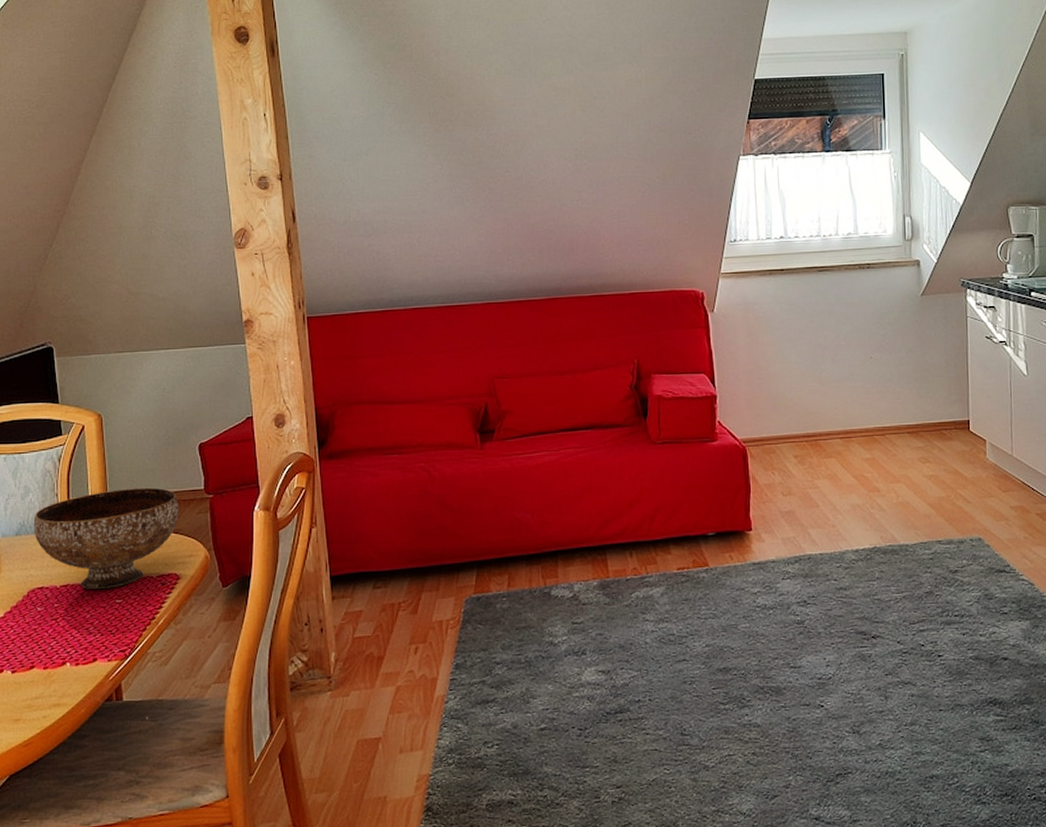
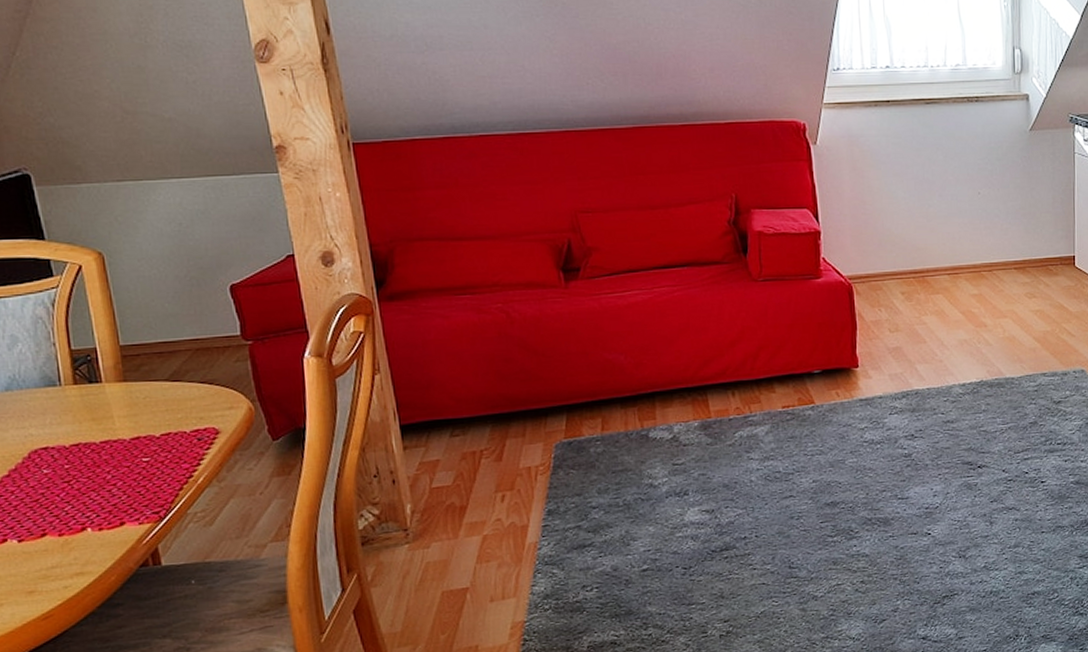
bowl: present [33,487,179,589] -> none [26,334,212,448]

